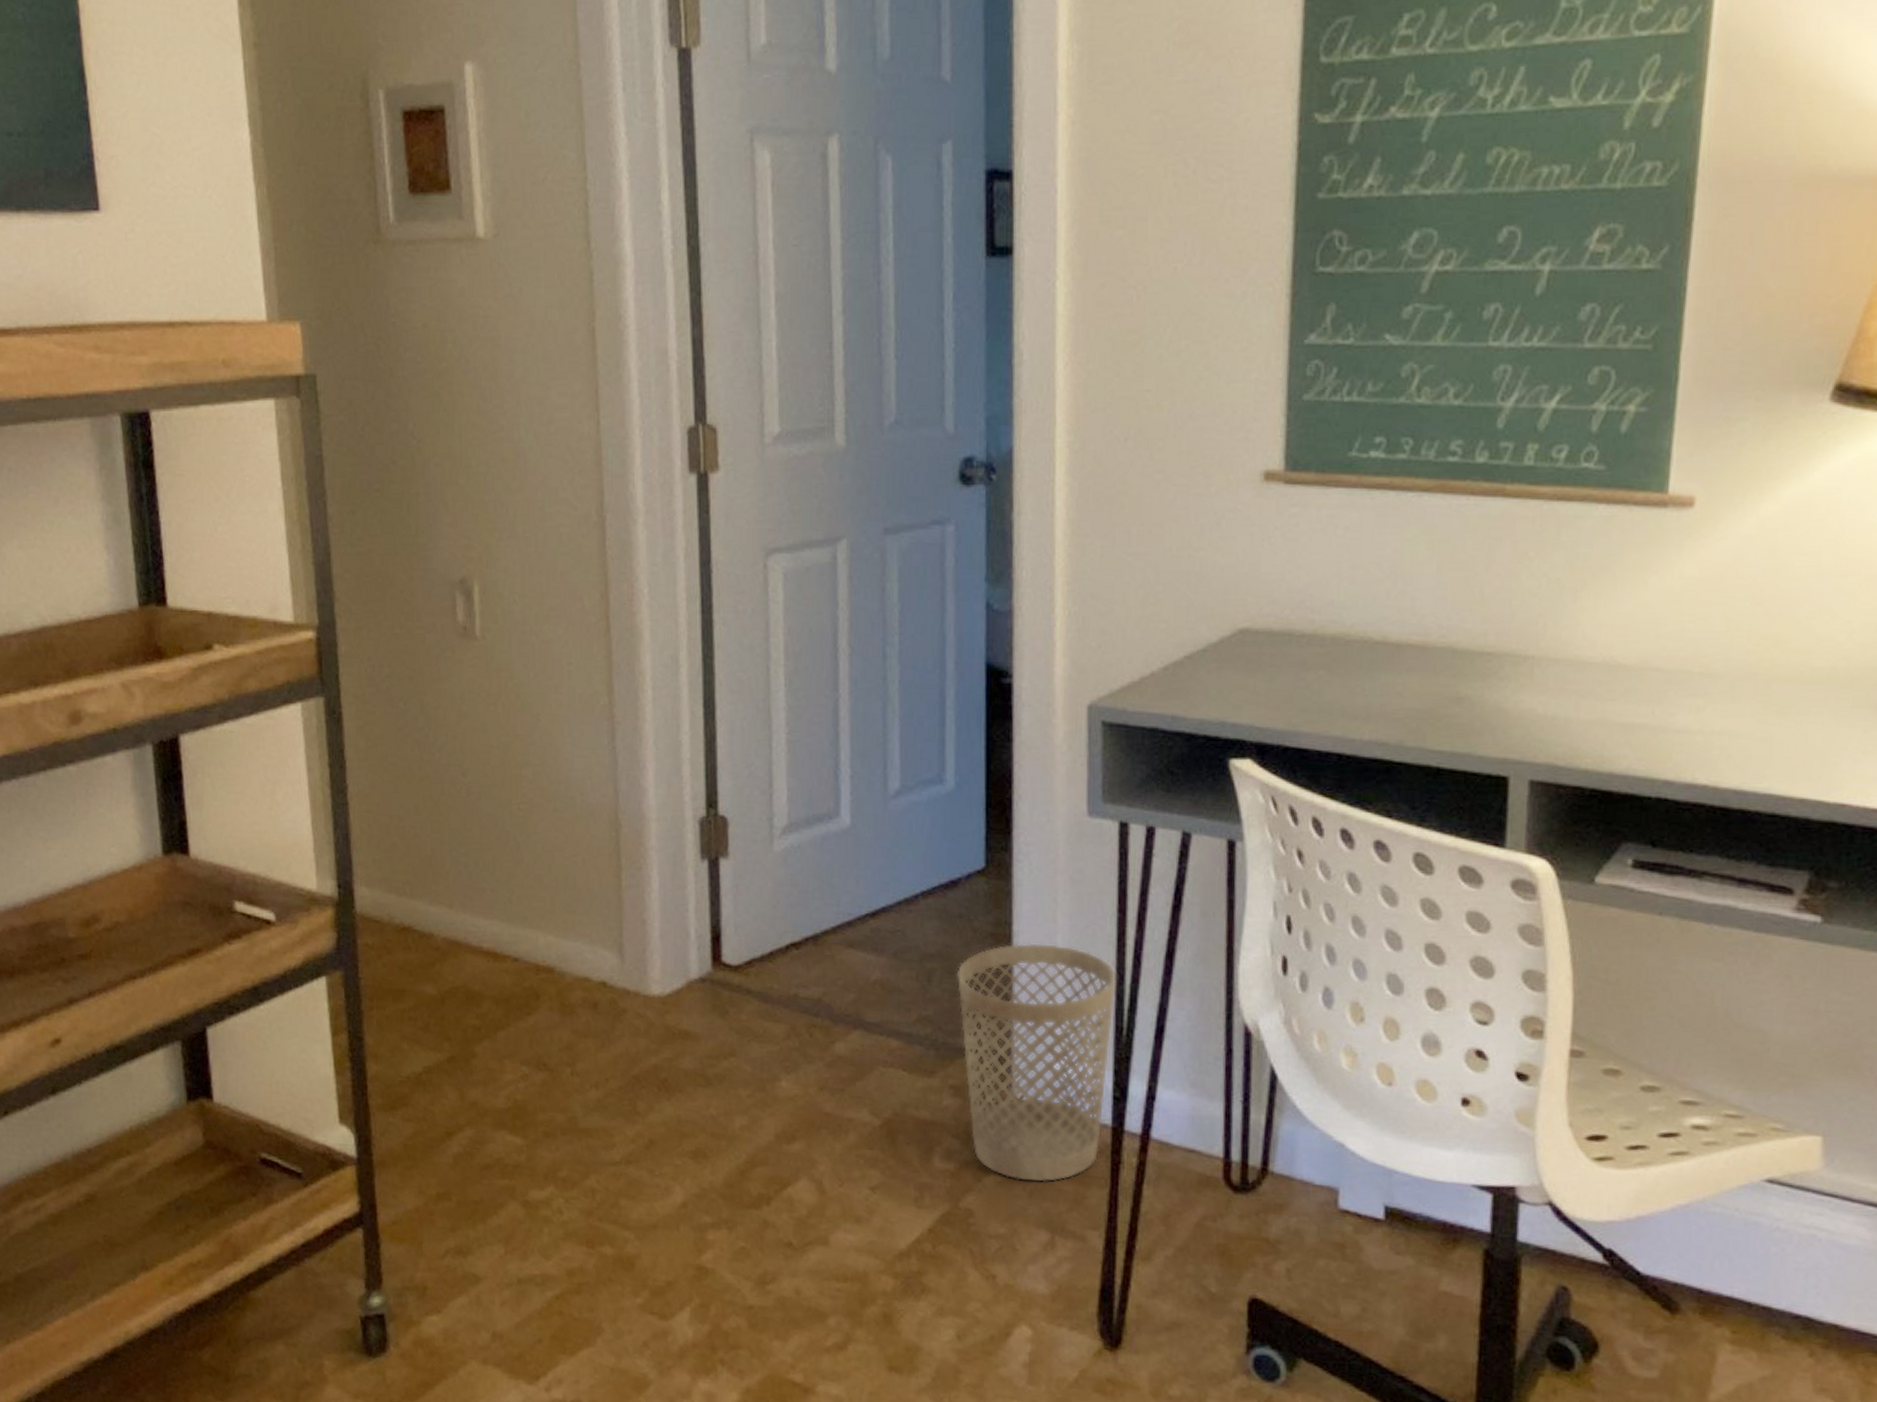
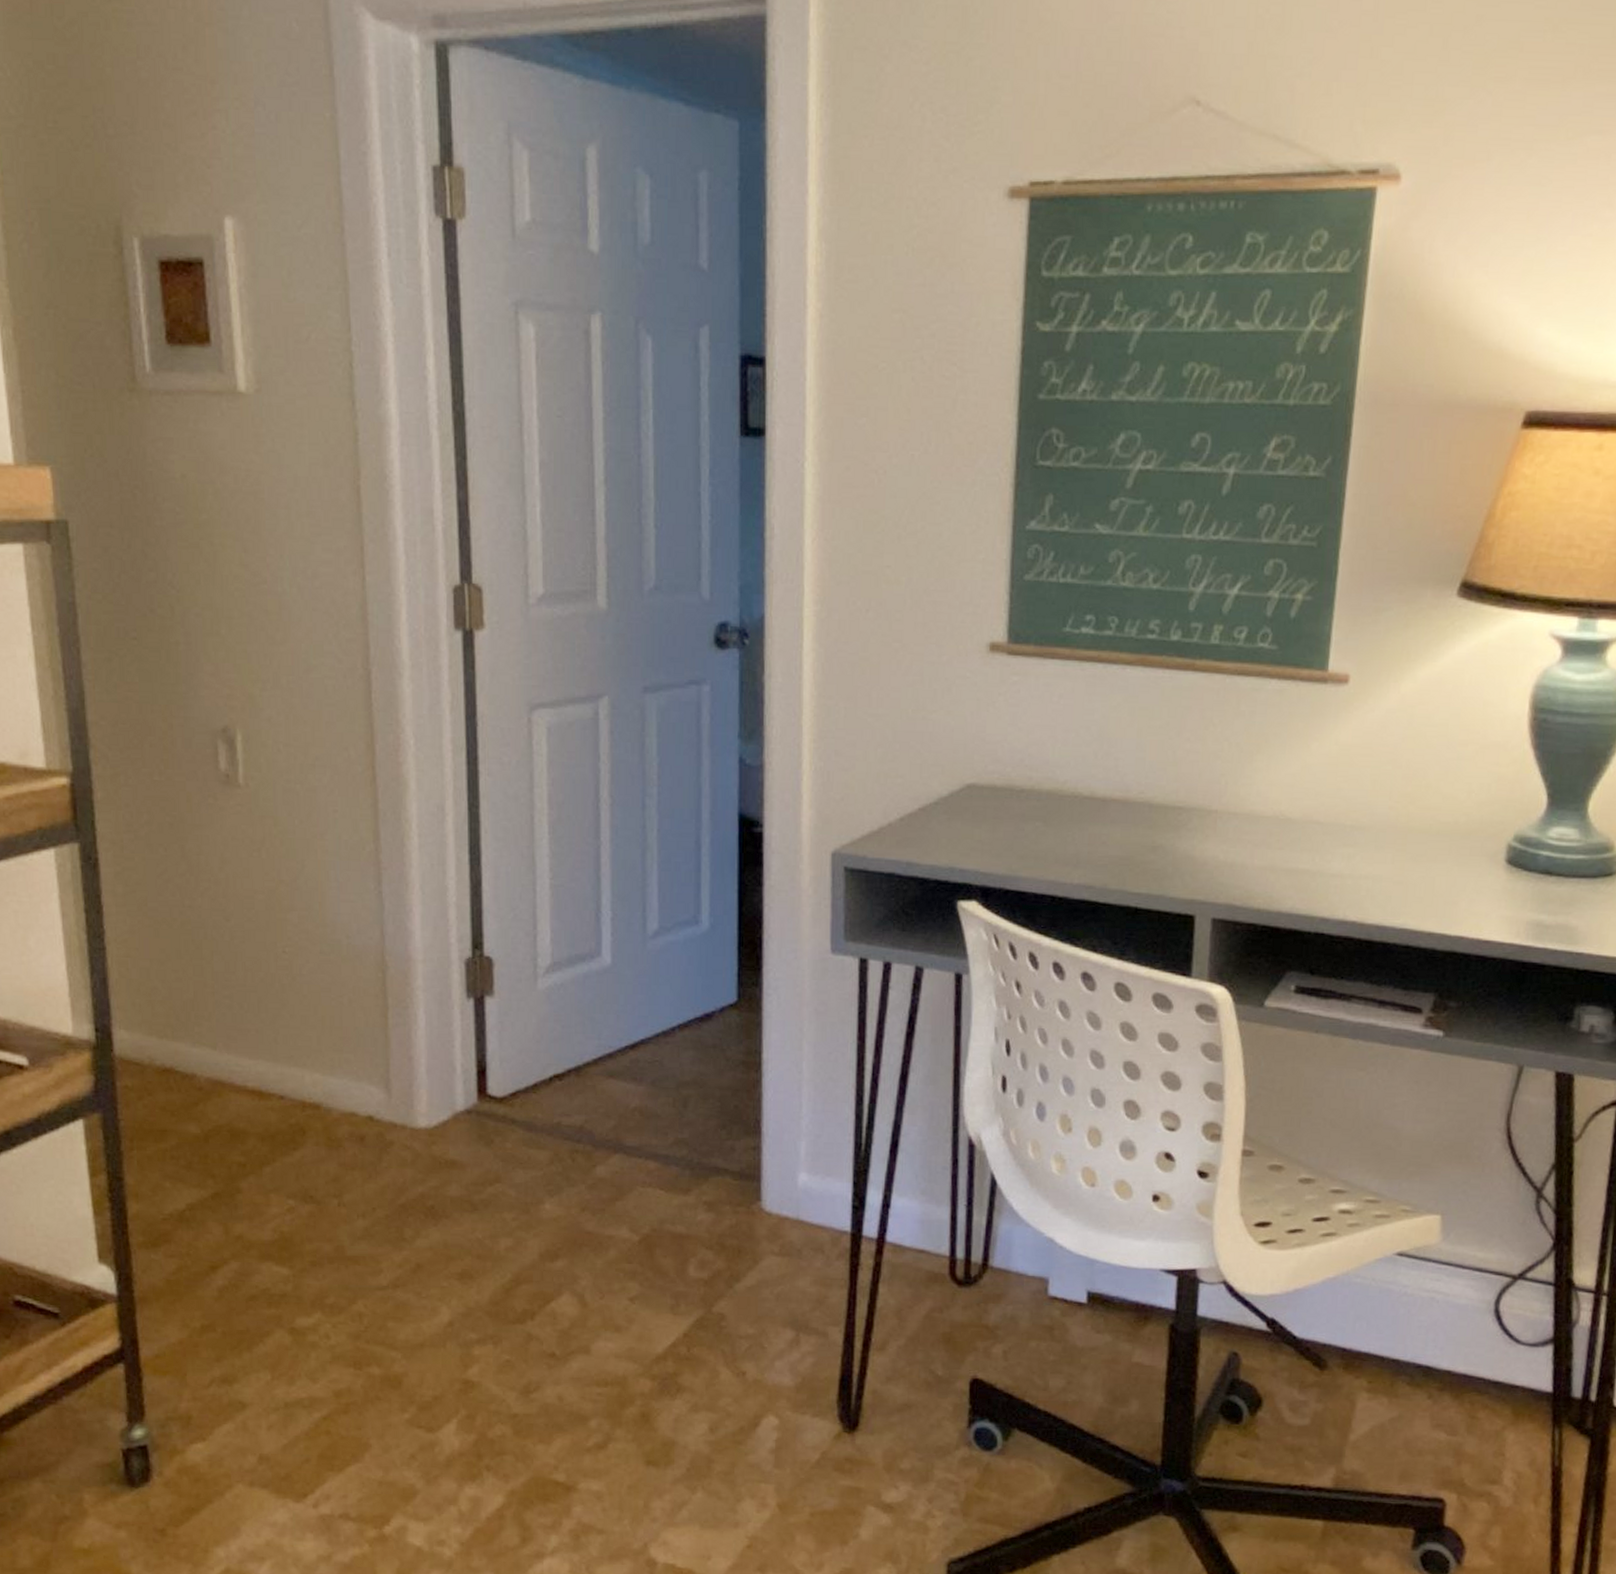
wastebasket: present [956,943,1117,1182] -> none [710,1069,856,1286]

